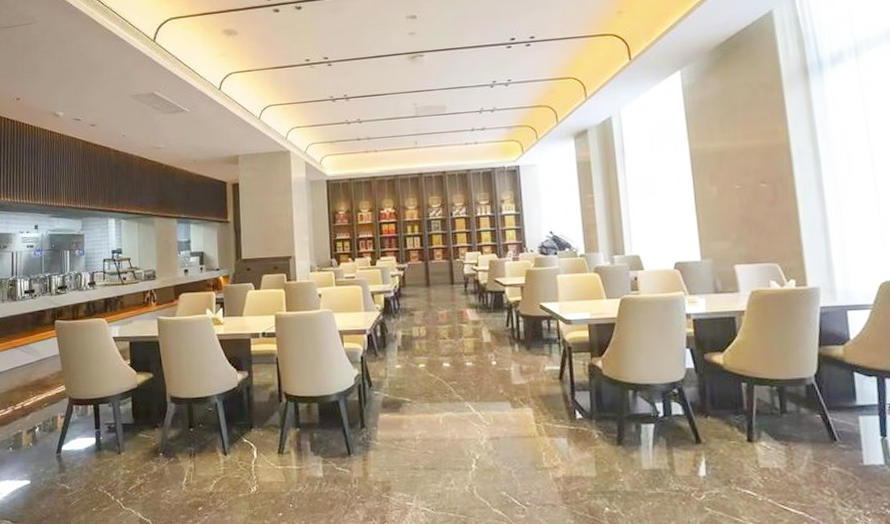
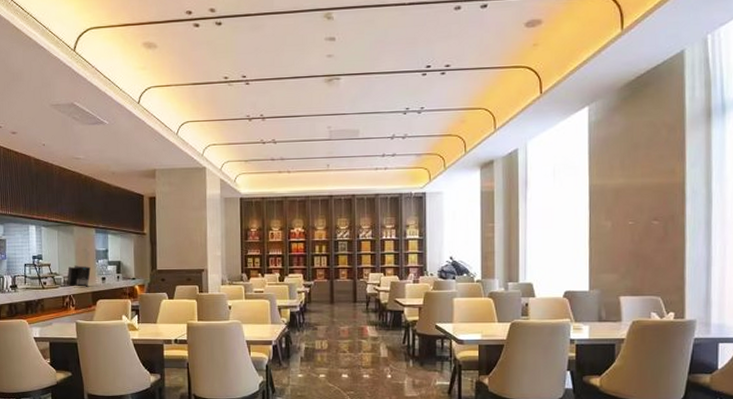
coffee machine: none [147,257,173,281] -> present [67,265,91,287]

